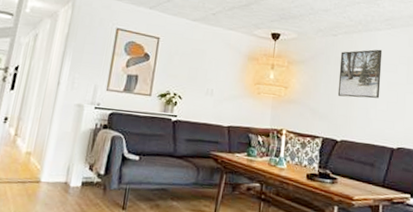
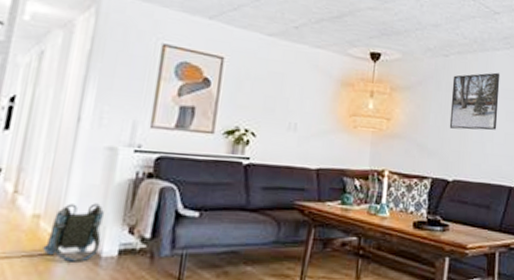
backpack: none [31,145,73,190] -> present [42,203,104,263]

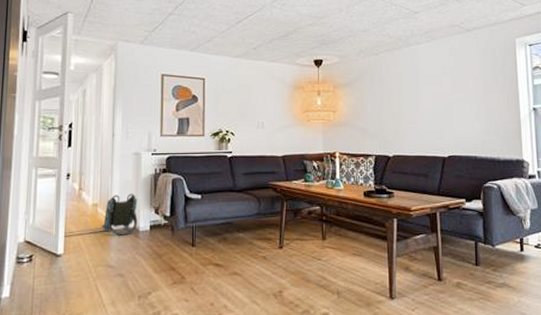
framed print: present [449,72,500,130] -> none [384,63,427,113]

